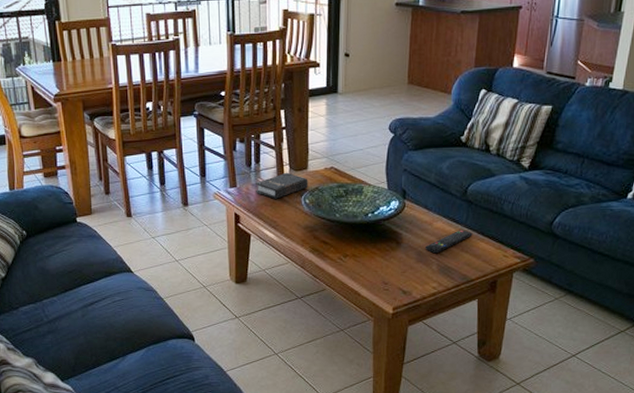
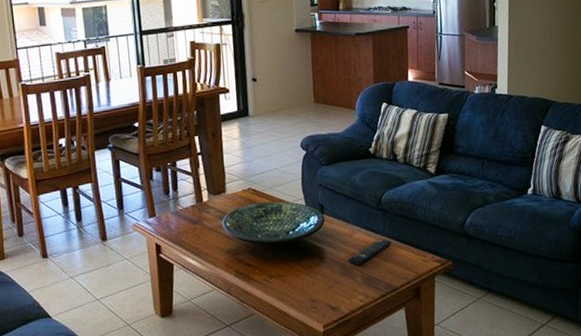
hardback book: present [256,172,308,199] -> none [175,197,228,225]

